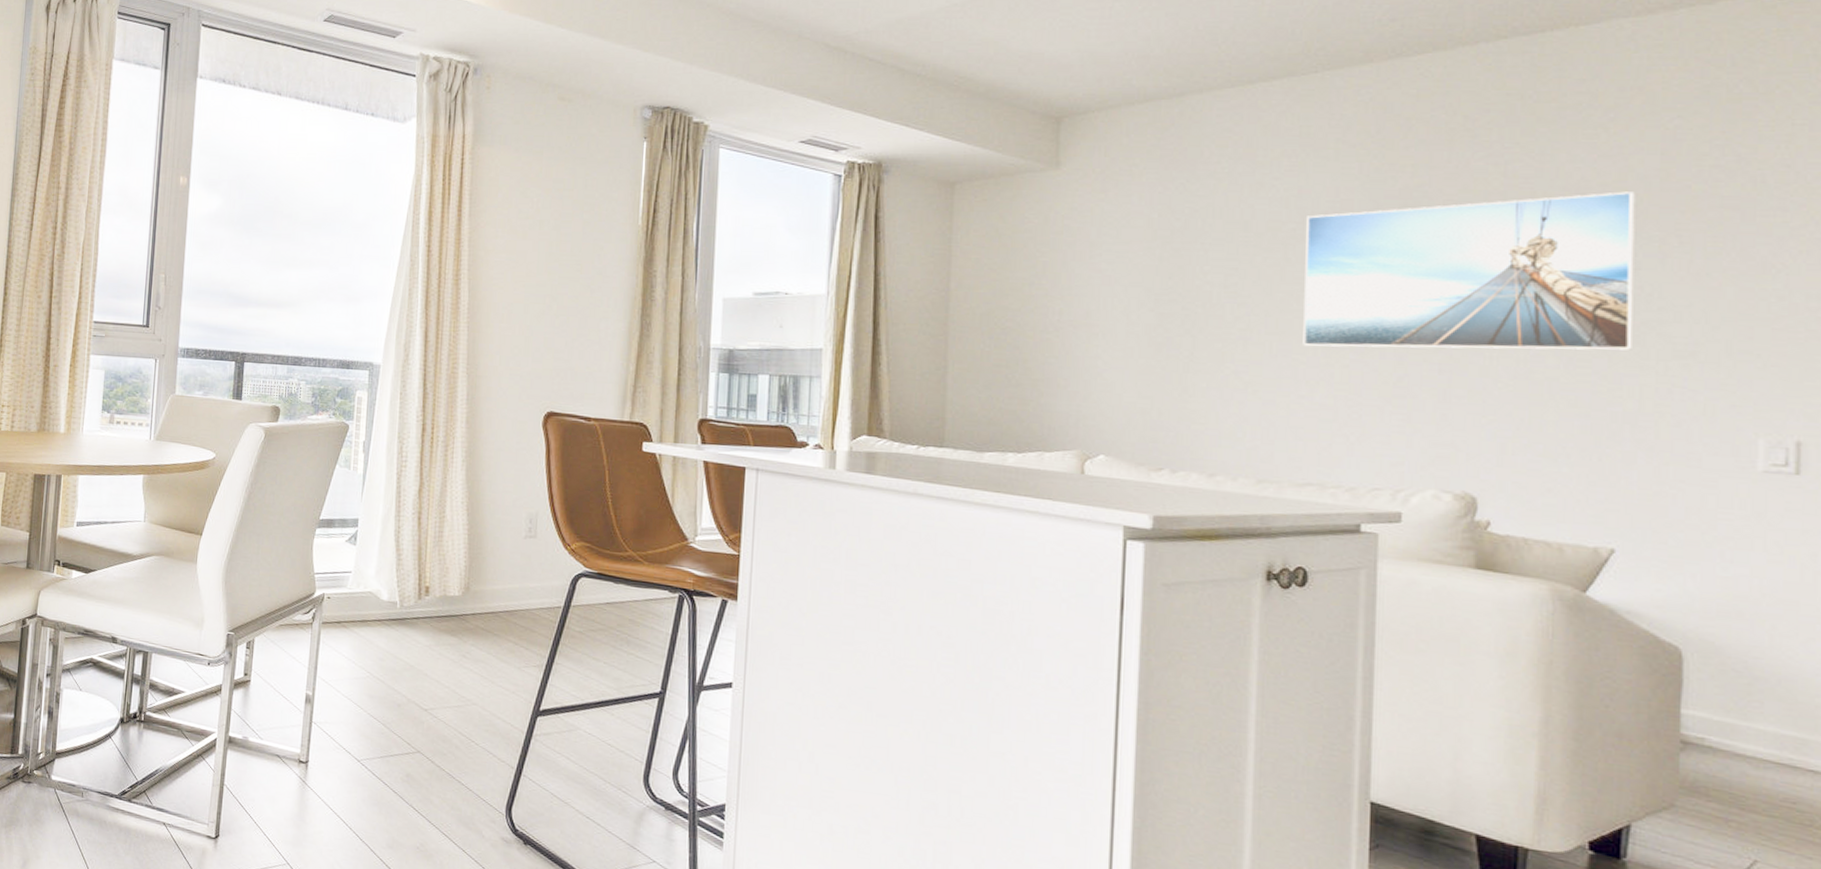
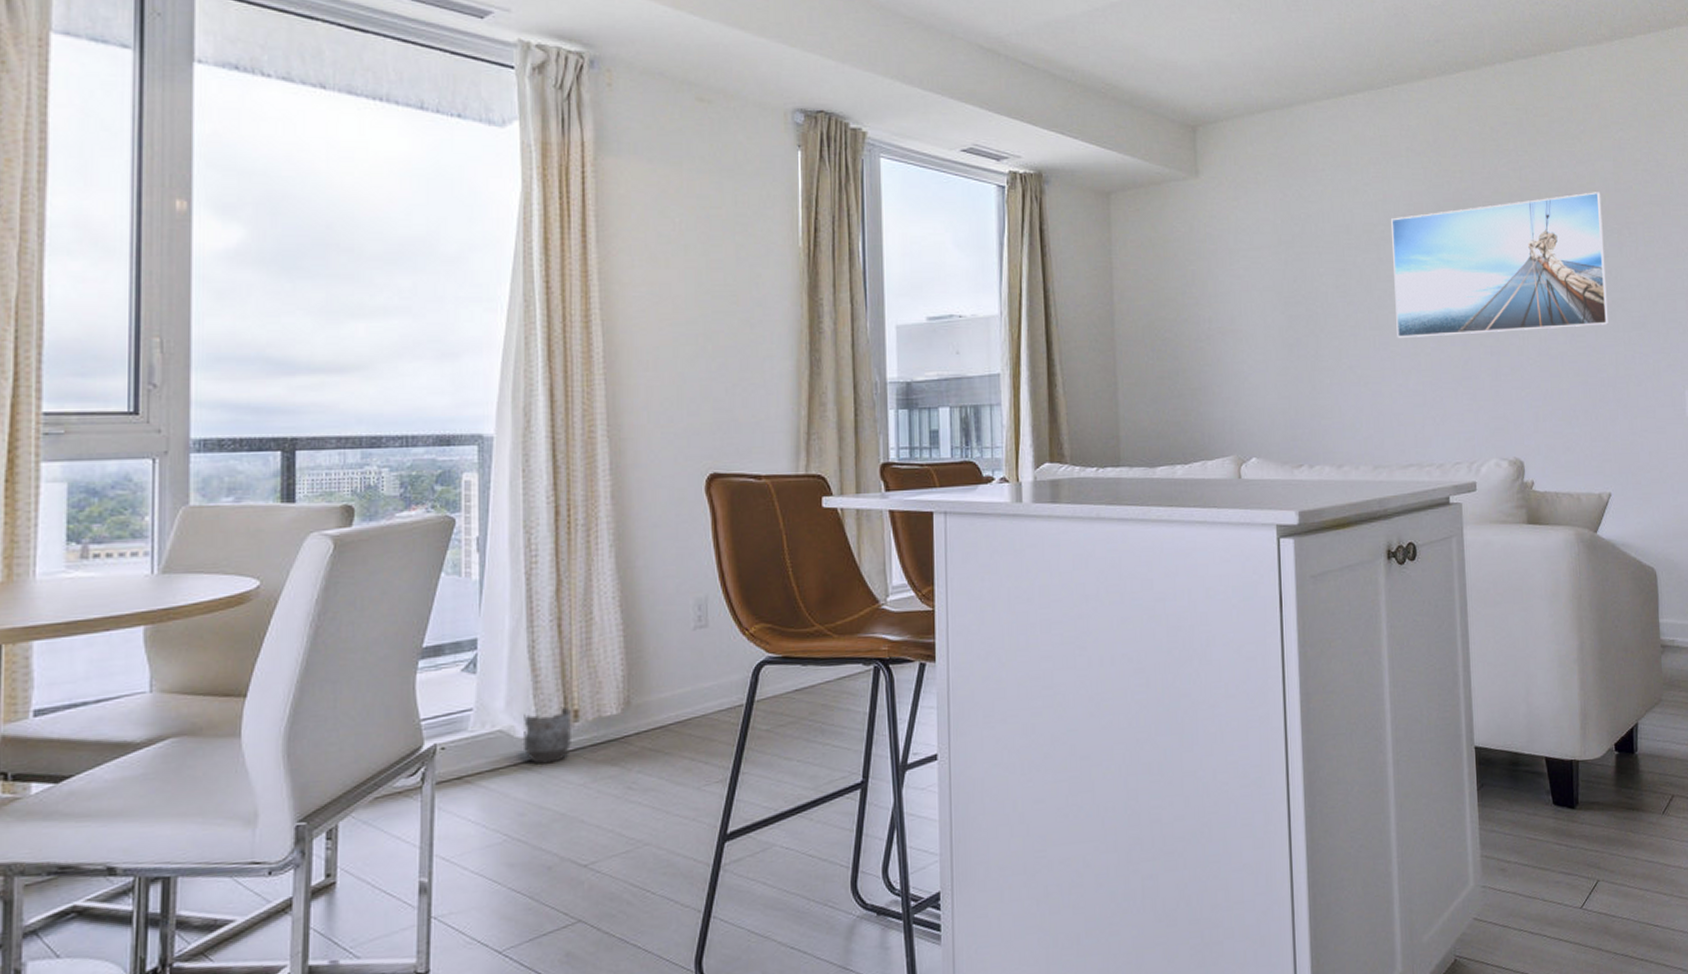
planter: none [385,582,424,626] -> present [522,706,573,766]

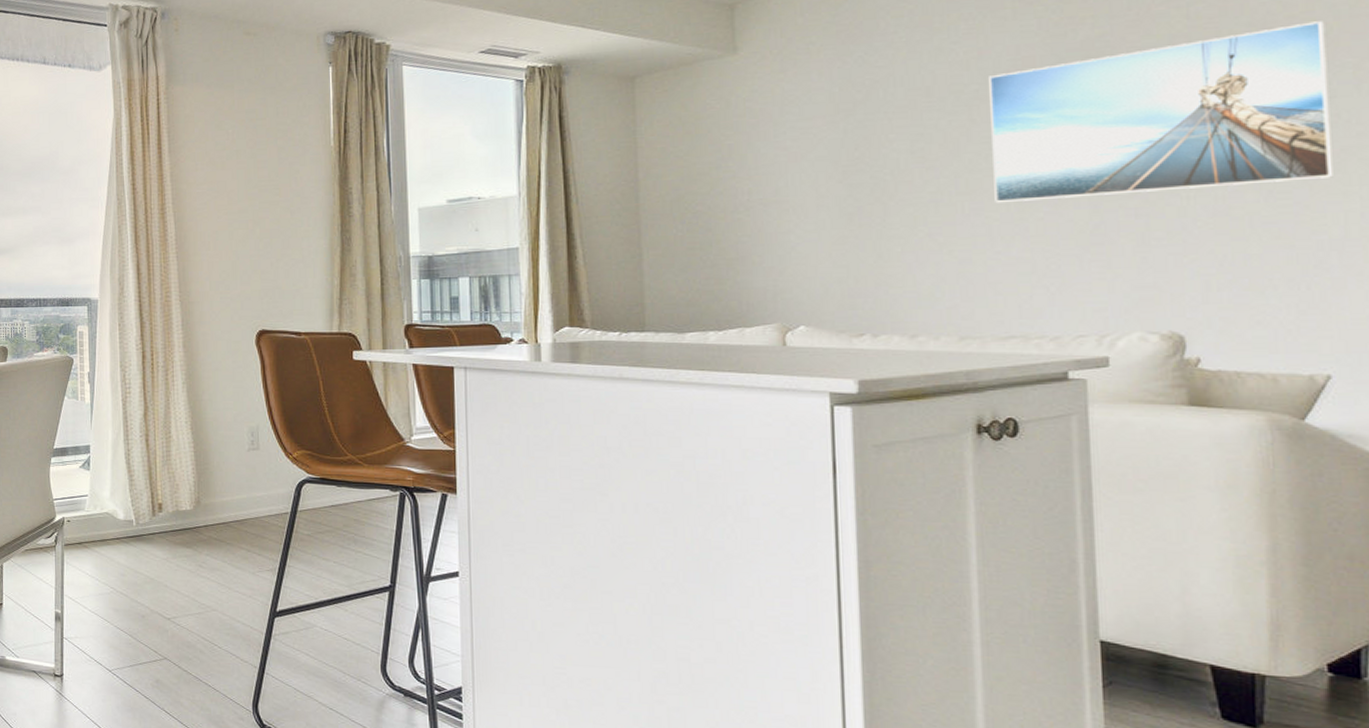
planter: present [522,706,573,766] -> none [122,500,158,542]

